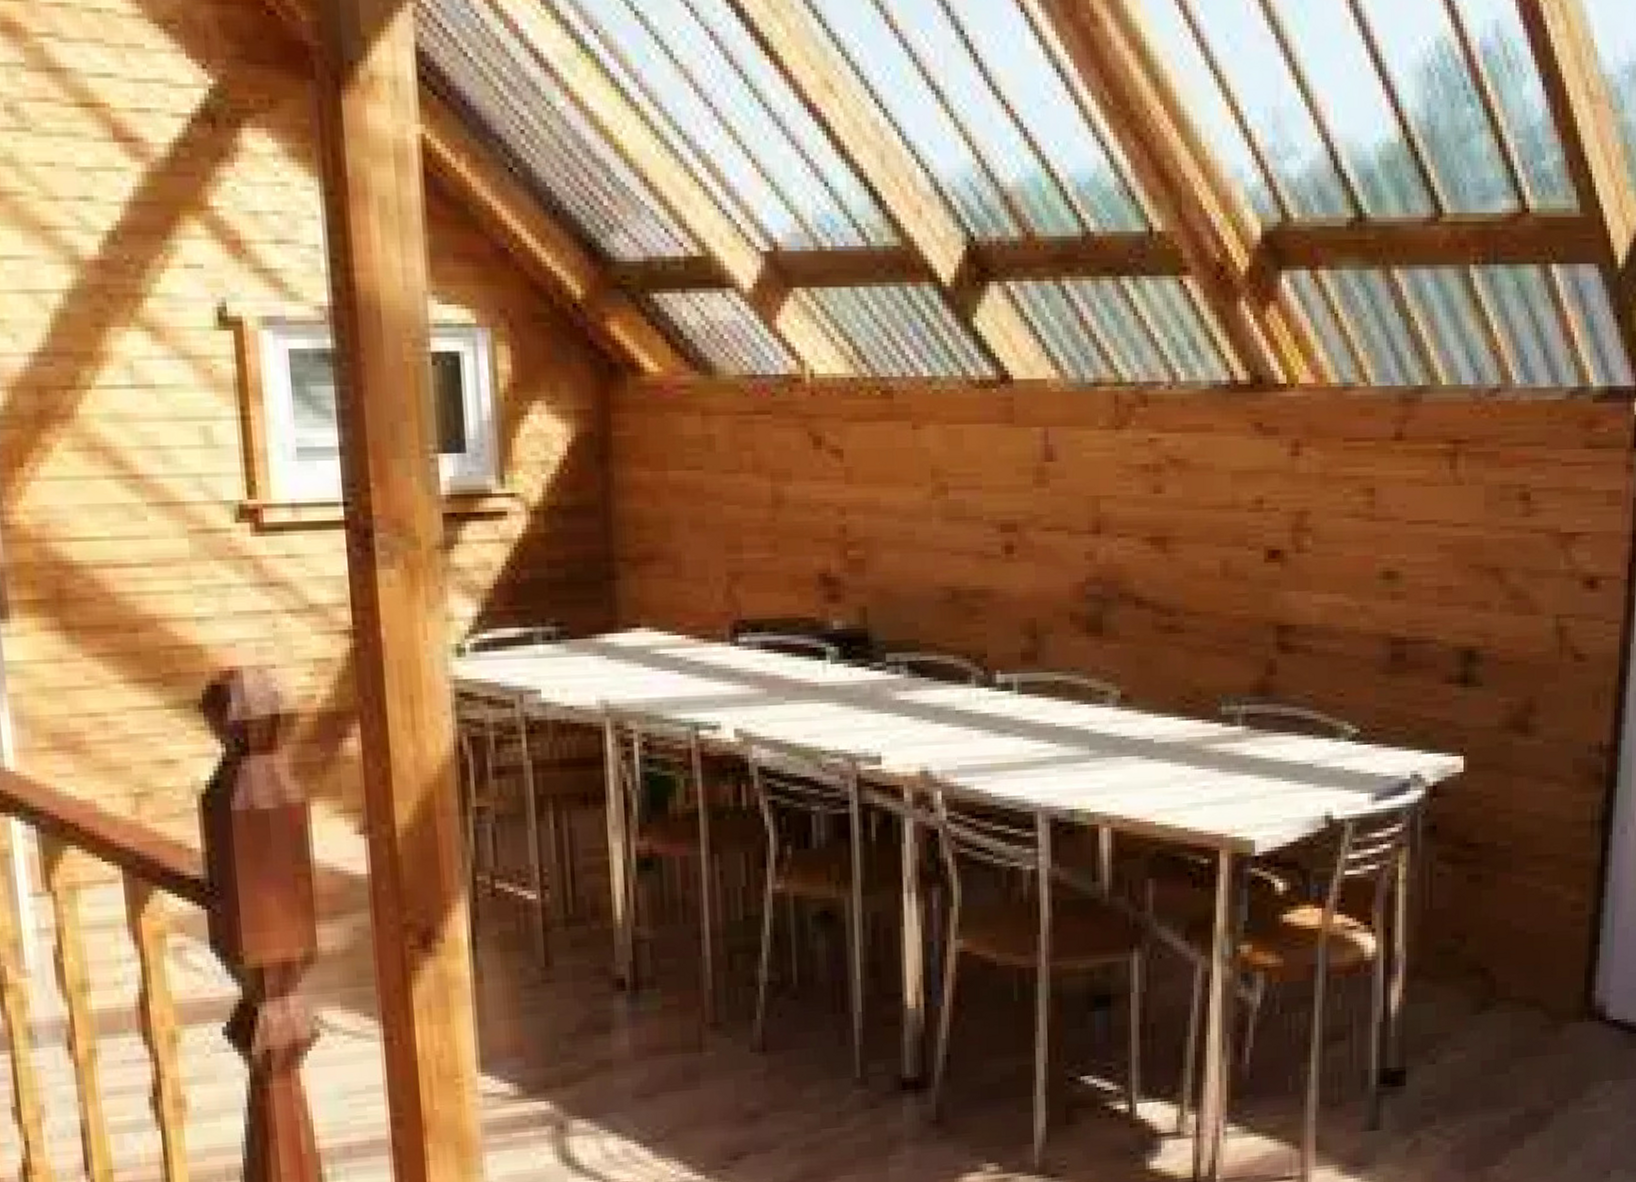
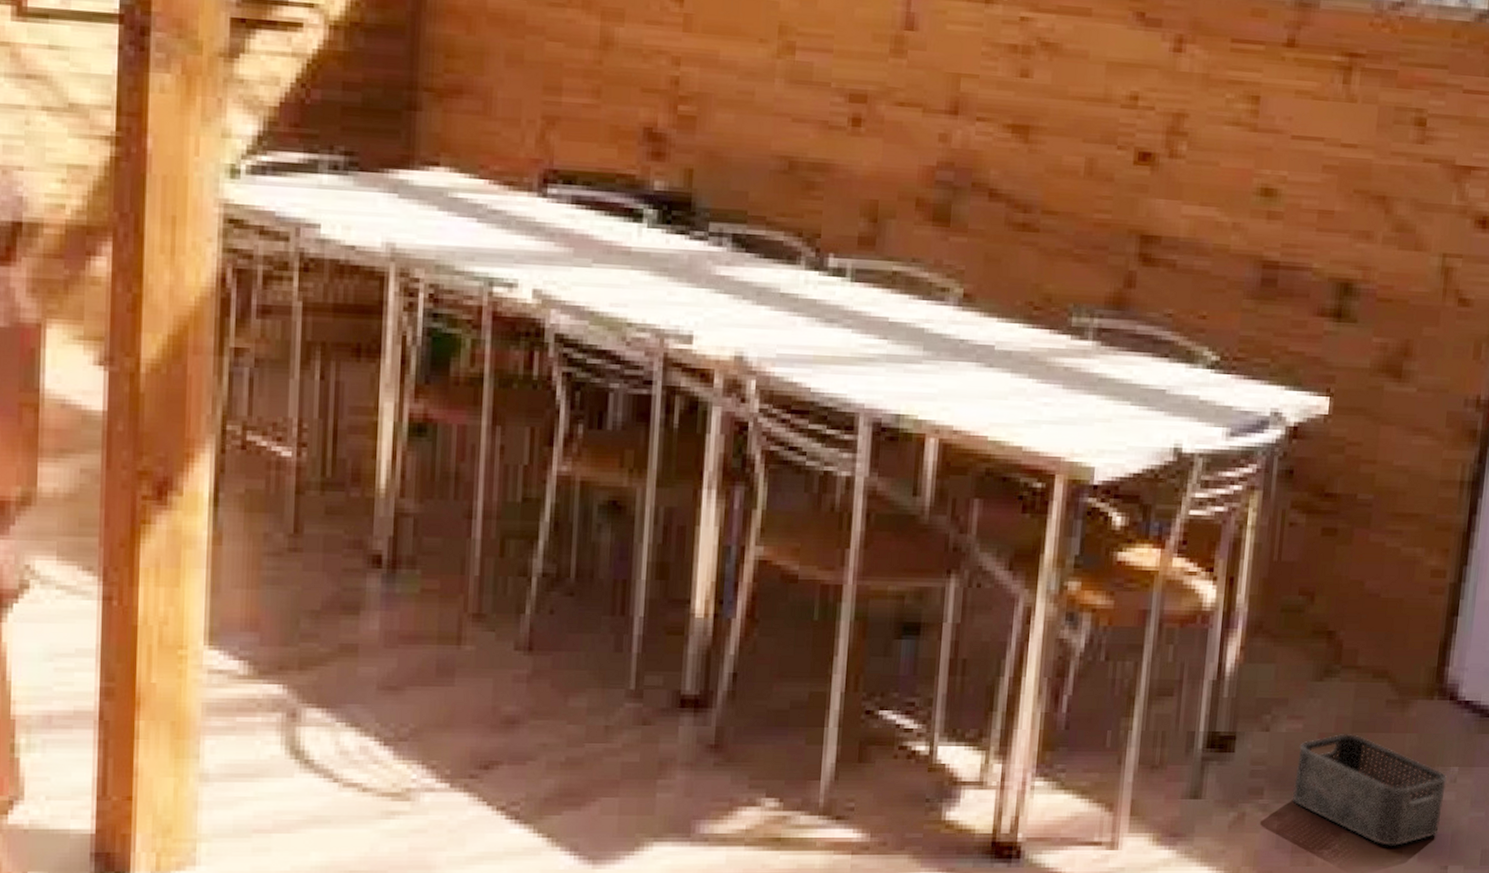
storage bin: none [1463,1059,1603,1158] -> present [1293,733,1447,846]

